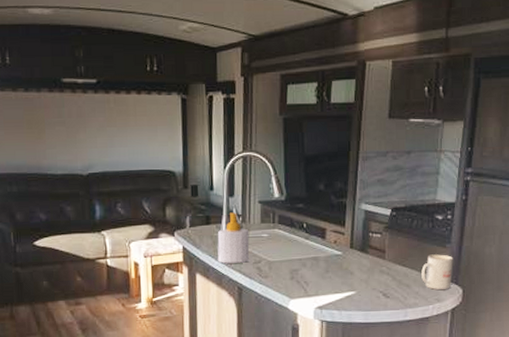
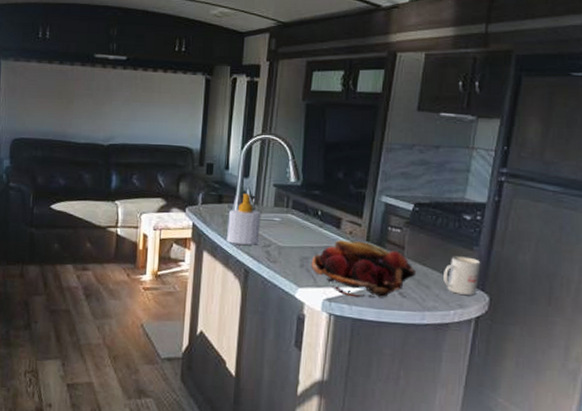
fruit basket: none [301,249,398,303] -> present [311,240,417,298]

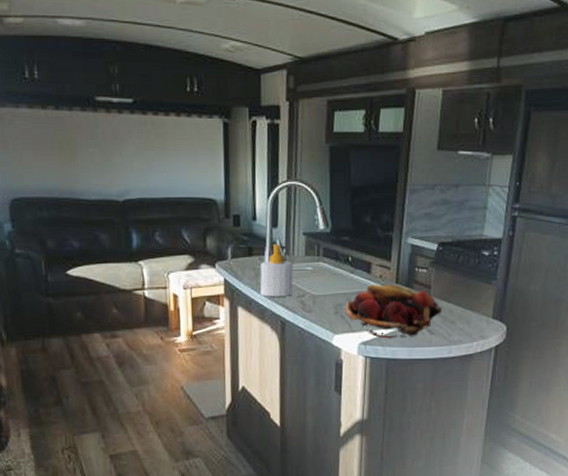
mug: present [443,256,481,296] -> none [467,291,499,327]

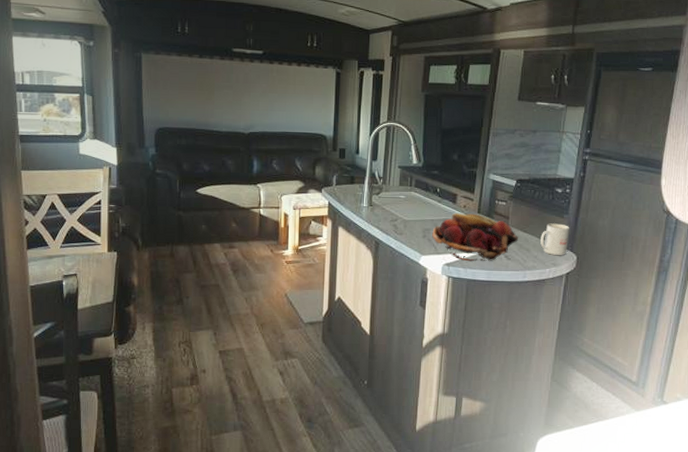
soap bottle: present [260,244,293,297] -> none [359,174,388,220]
mug: none [467,291,499,327] -> present [540,223,570,256]

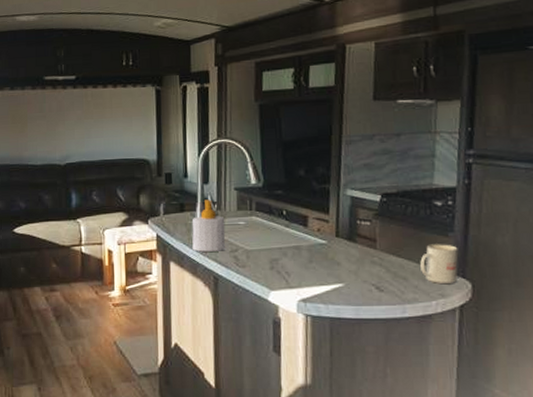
soap bottle: none [359,174,388,220] -> present [192,199,226,252]
fruit basket: present [432,213,519,262] -> none [281,238,392,296]

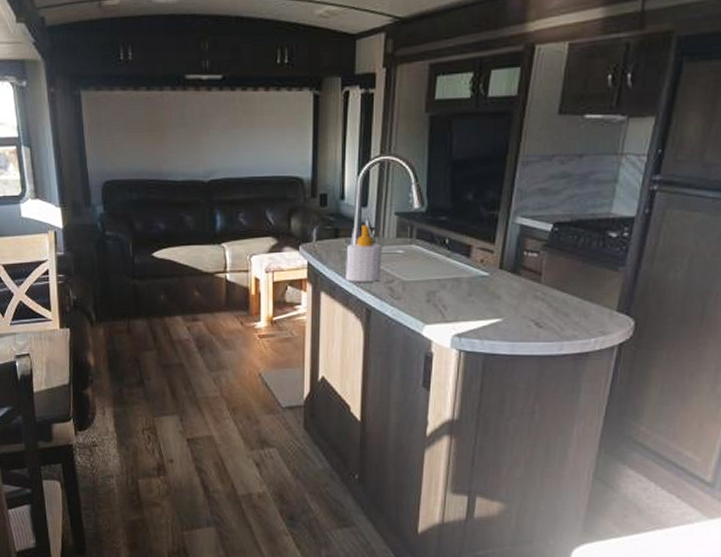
mug: present [420,244,459,285] -> none [584,279,627,322]

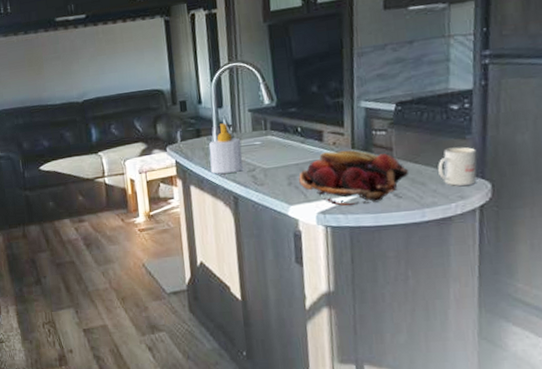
fruit basket: none [439,270,555,331] -> present [299,149,409,206]
mug: none [584,279,627,322] -> present [438,146,477,186]

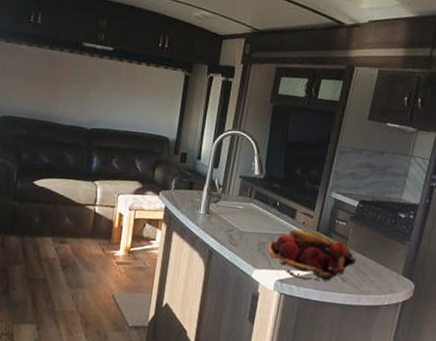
soap bottle: present [209,123,243,174] -> none [195,182,227,229]
mug: present [438,146,477,186] -> none [378,248,410,283]

